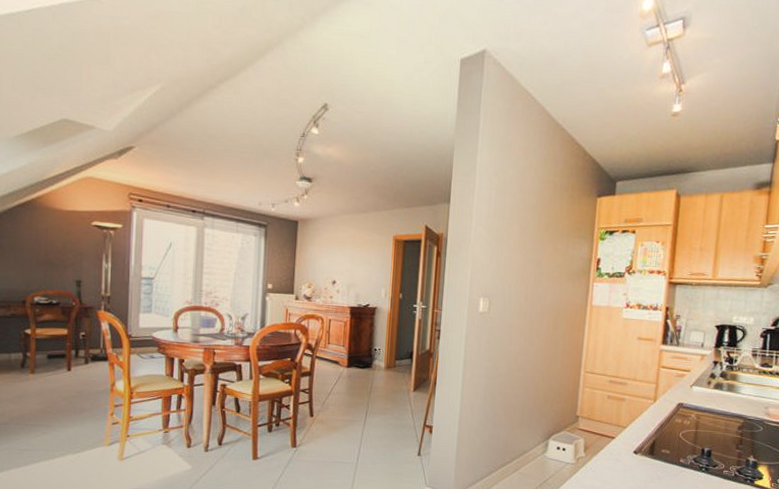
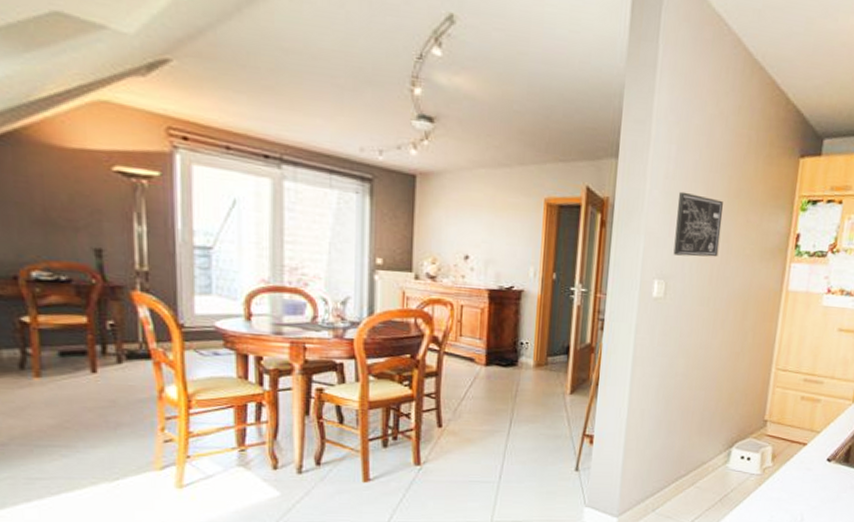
wall art: none [495,227,535,279] -> present [673,191,723,257]

